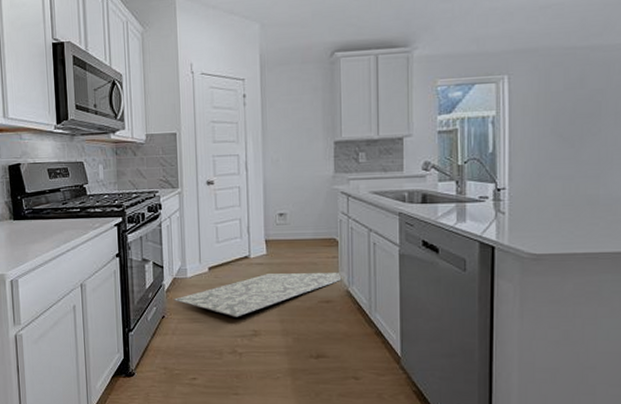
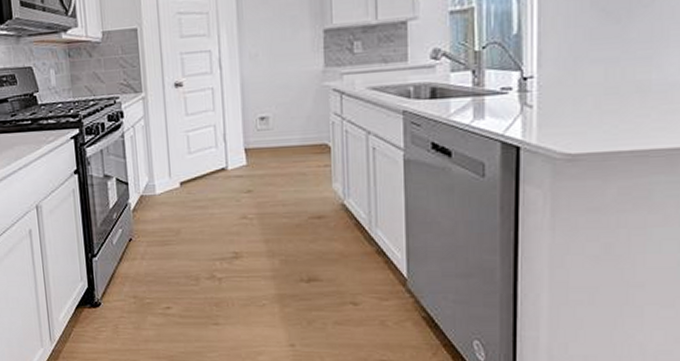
rug: present [174,273,343,317] -> none [141,184,337,238]

